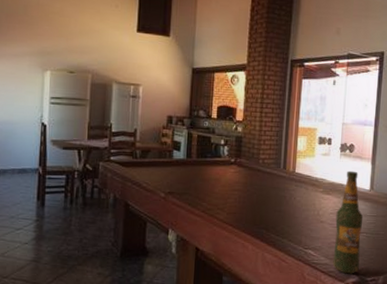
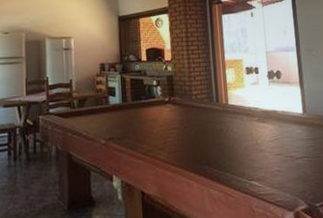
beer bottle: present [333,170,363,274] -> none [274,96,306,202]

